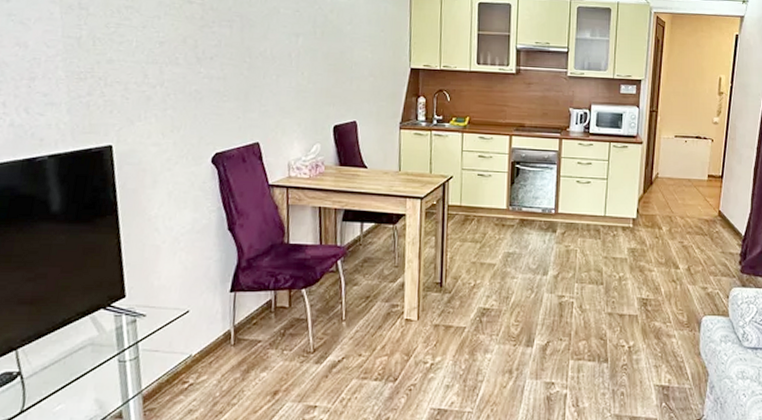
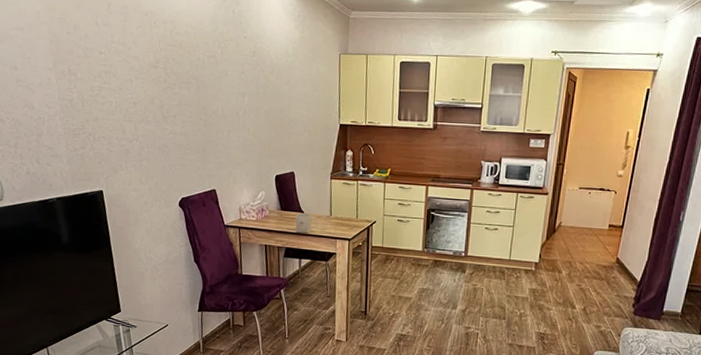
mug: none [356,169,385,192] -> present [295,213,318,233]

